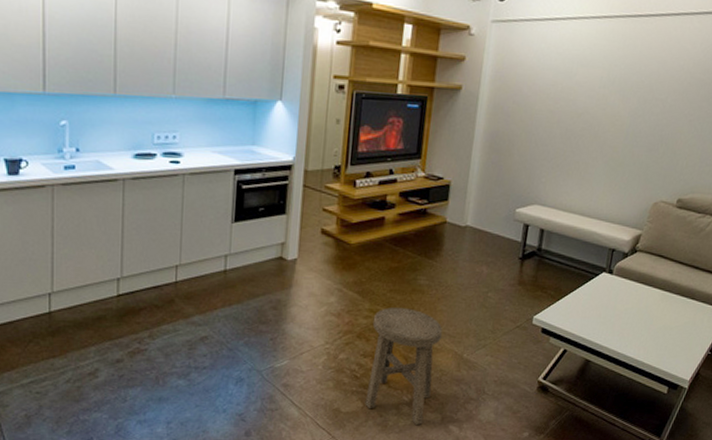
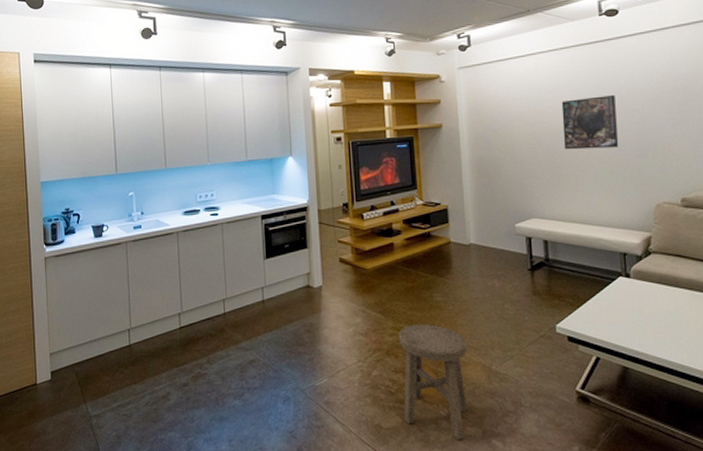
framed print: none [581,78,644,138] -> present [561,95,619,150]

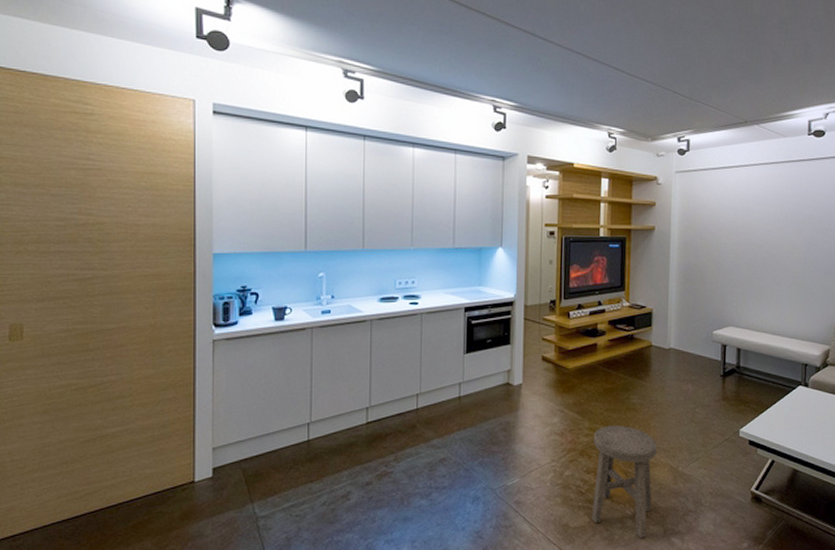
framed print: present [561,95,619,150] -> none [764,213,814,264]

